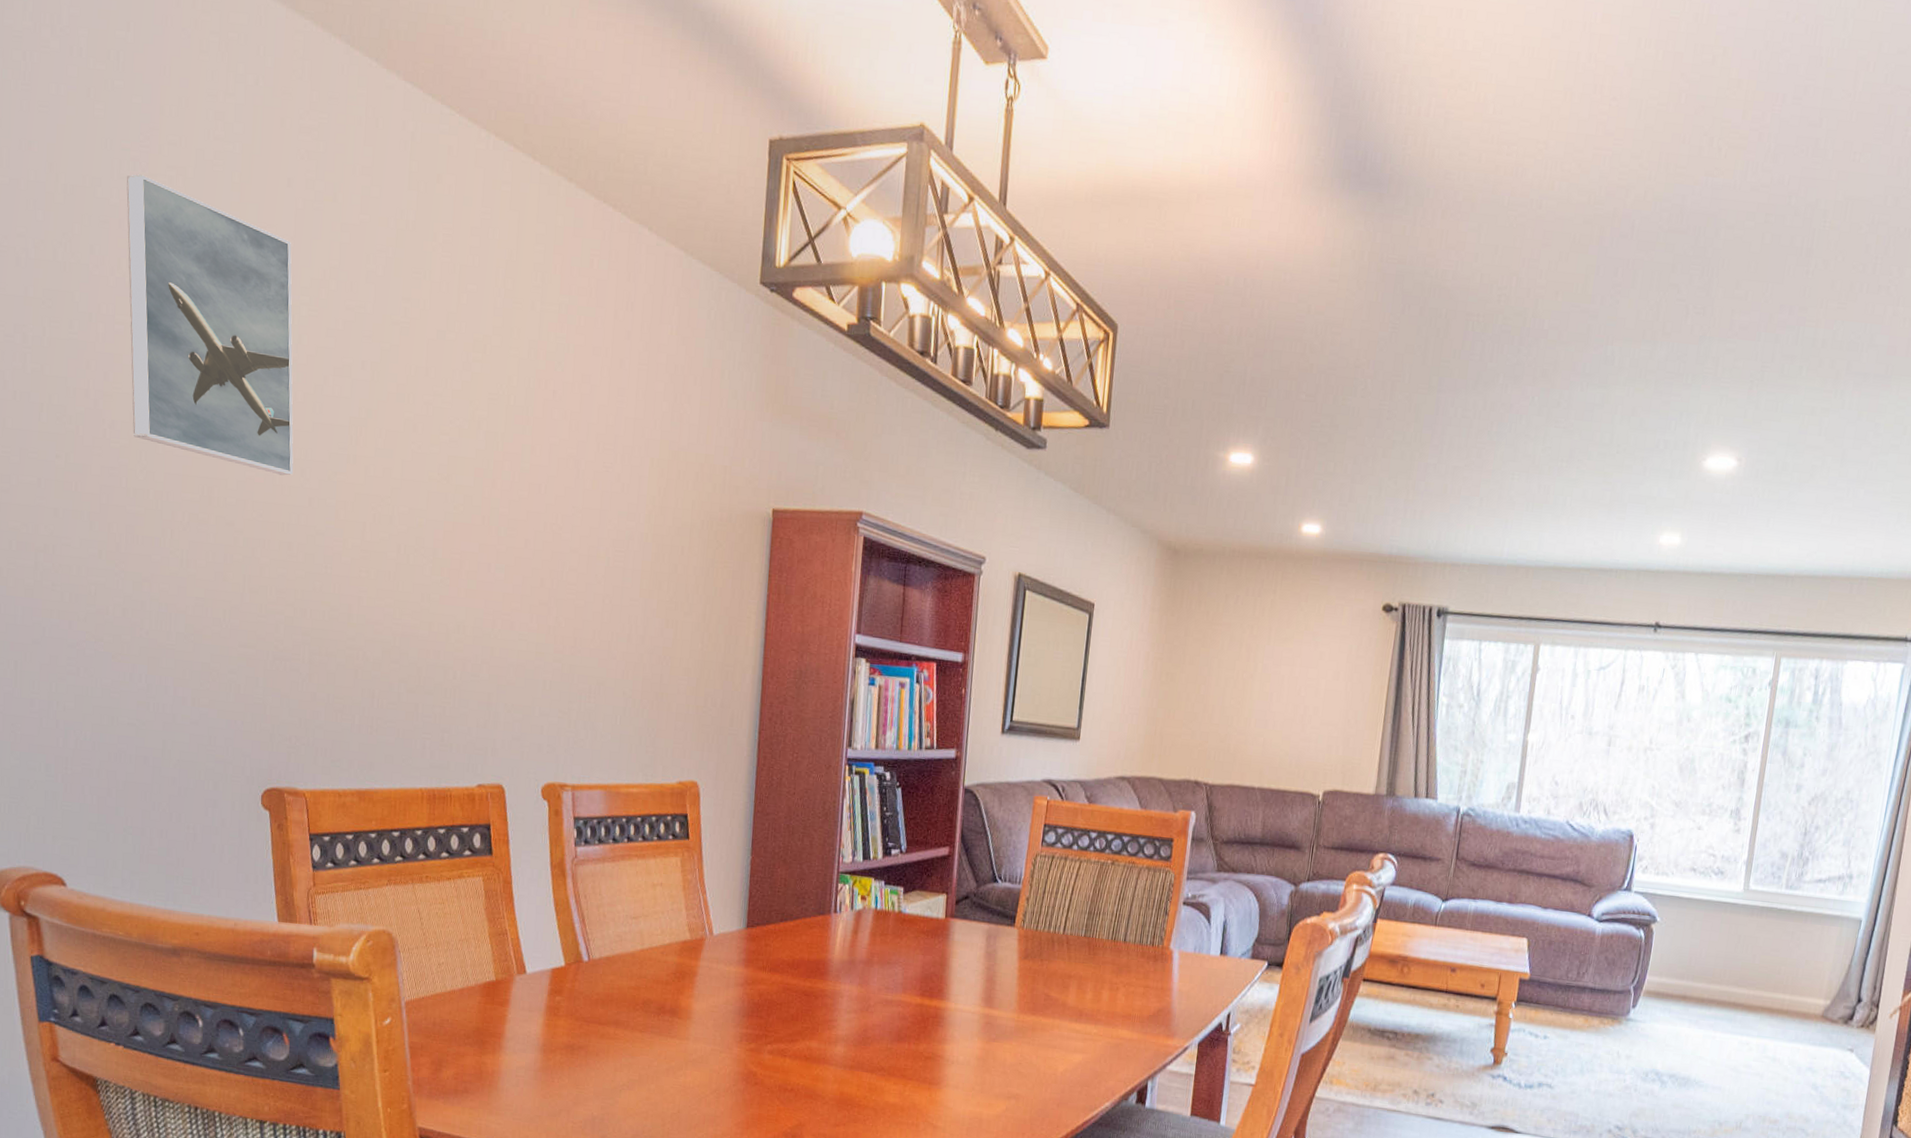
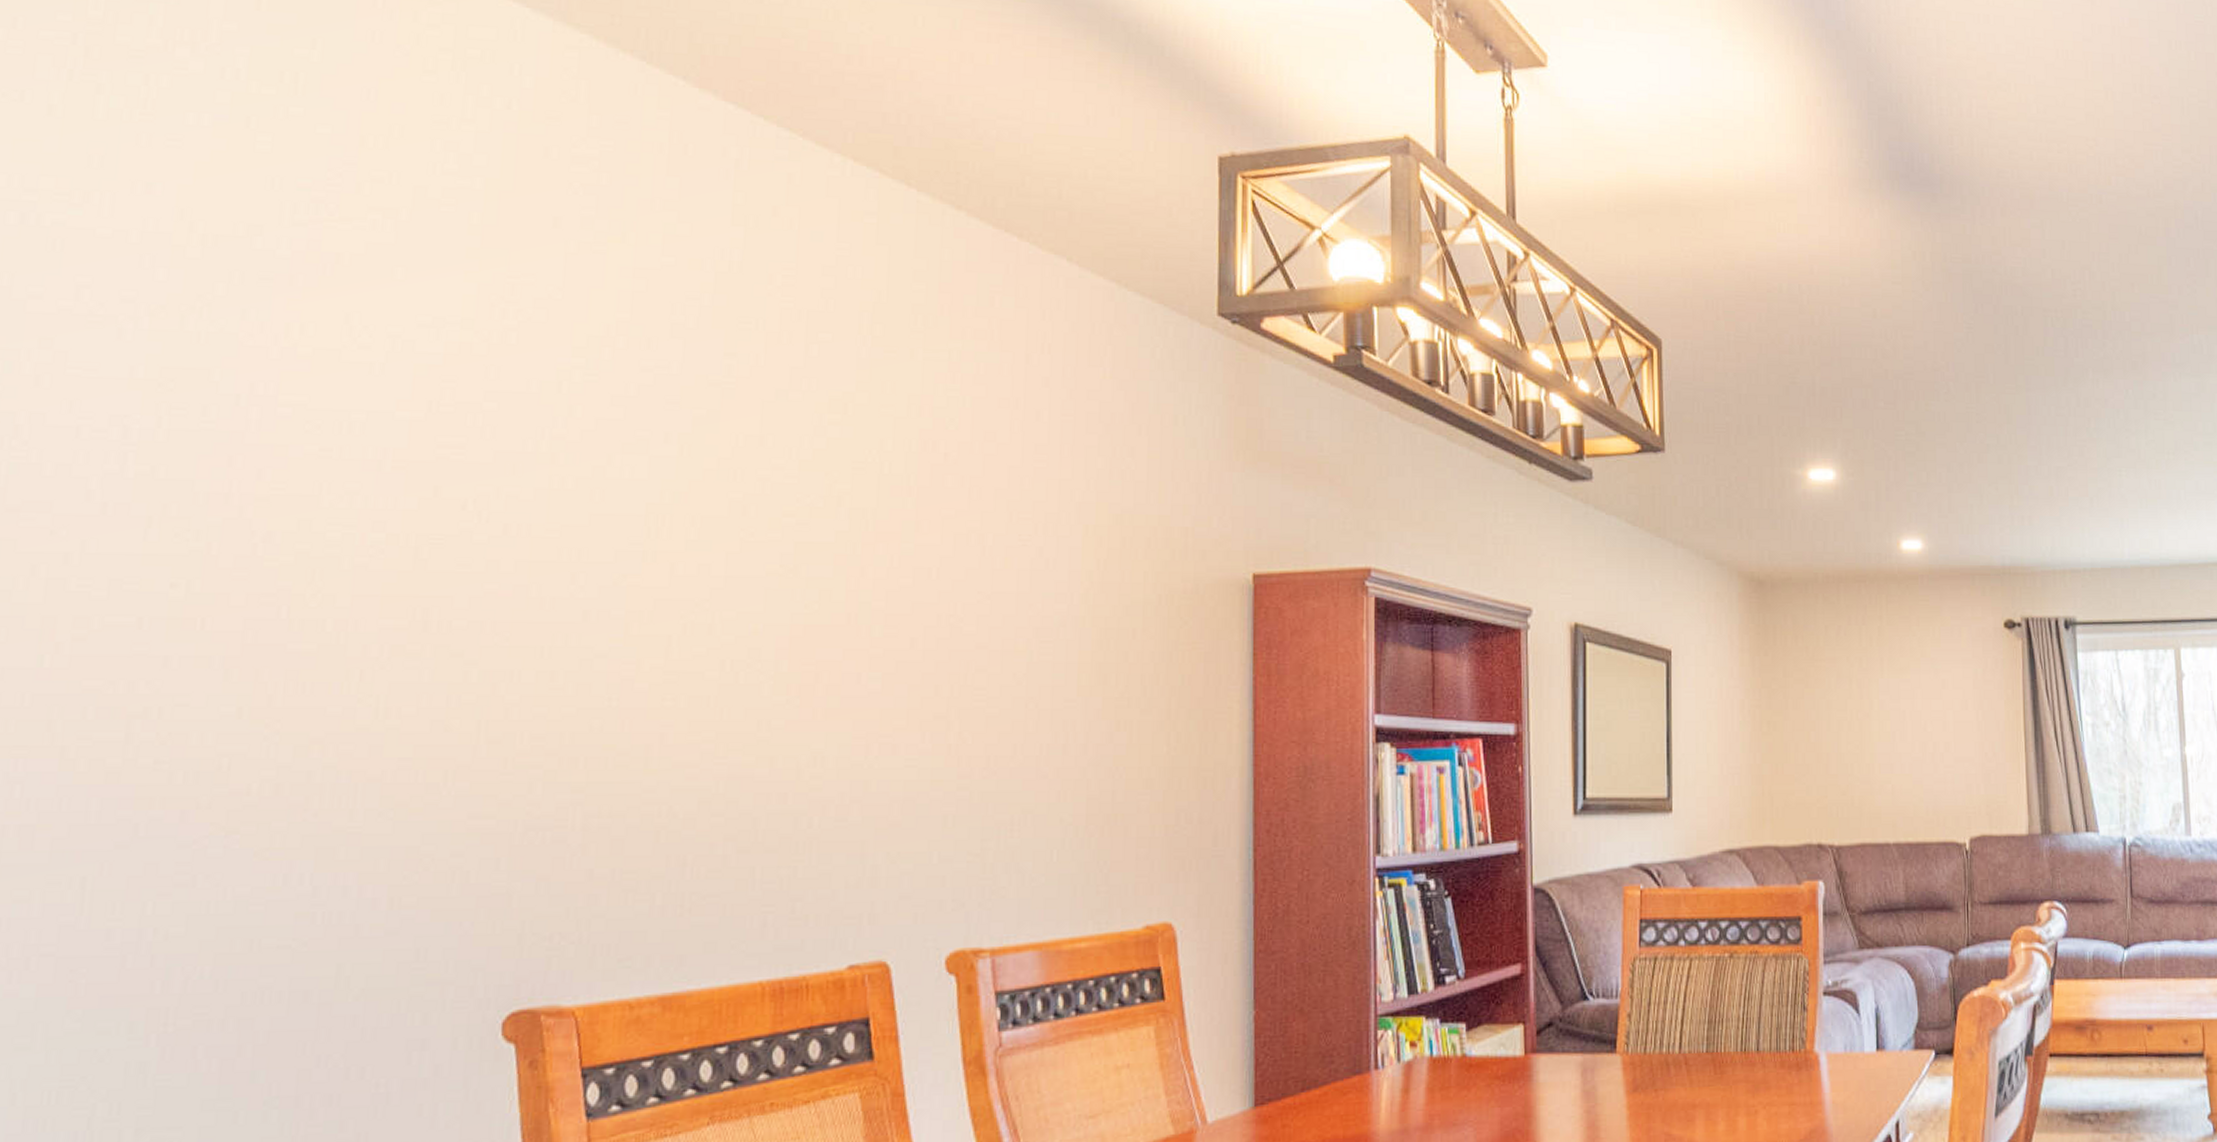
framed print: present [126,174,294,476] -> none [301,219,560,585]

